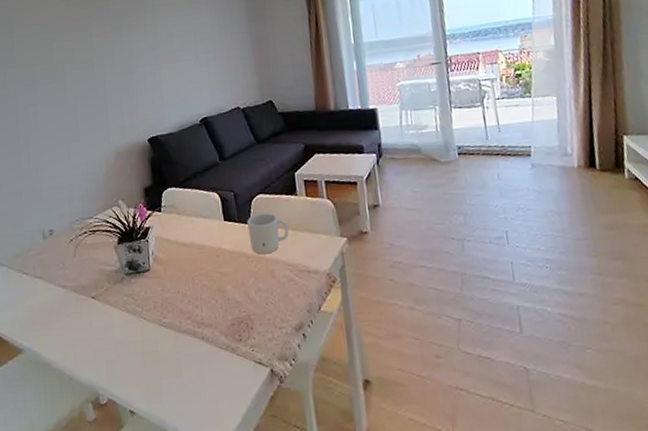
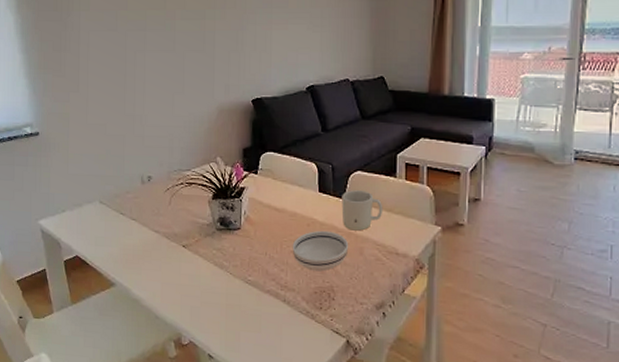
bowl: none [204,258,261,302] -> present [292,230,349,272]

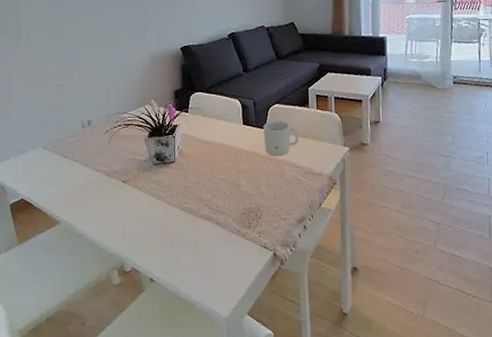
bowl: present [292,230,349,272] -> none [222,158,272,194]

